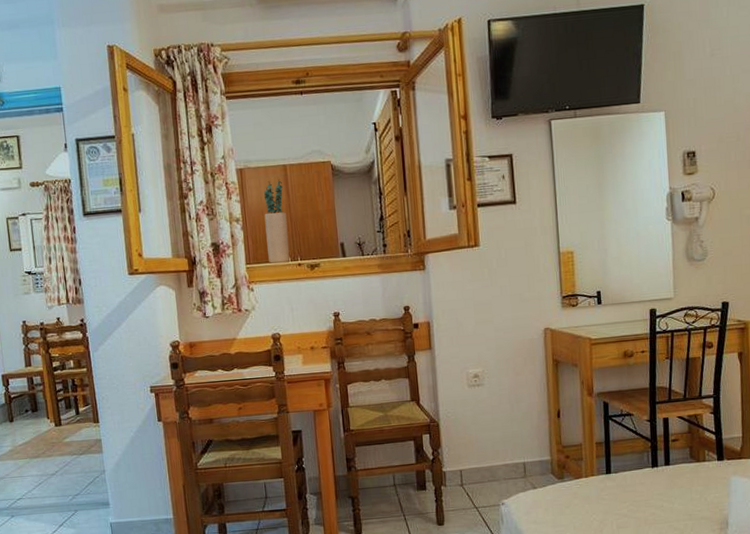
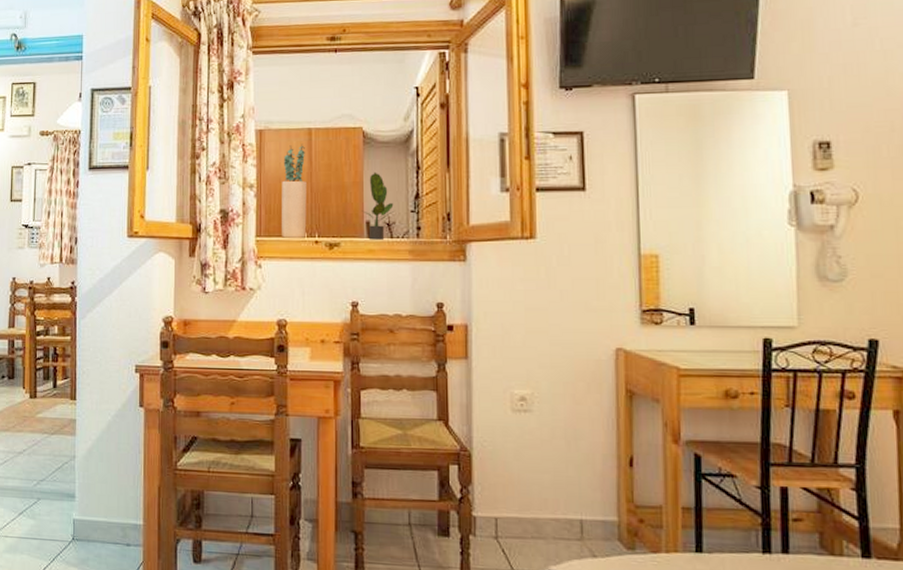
potted plant: none [335,199,363,259] -> present [361,171,394,240]

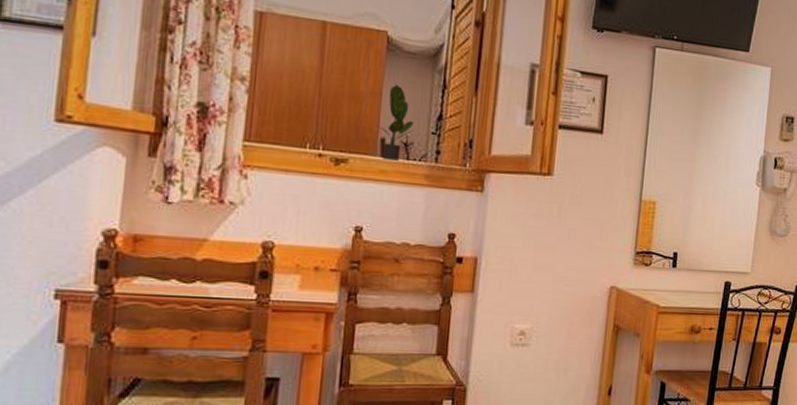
vase: present [281,143,308,239] -> none [276,37,317,150]

